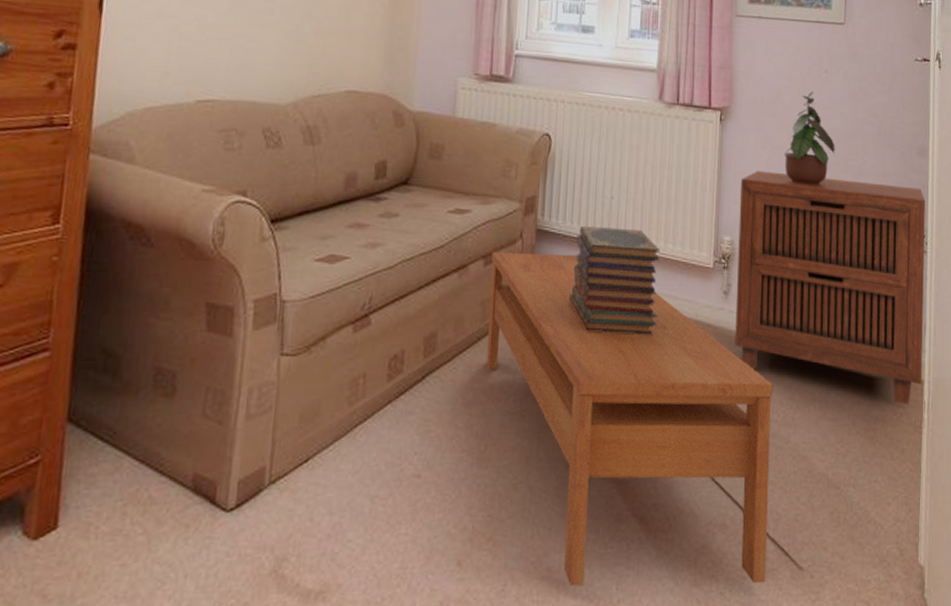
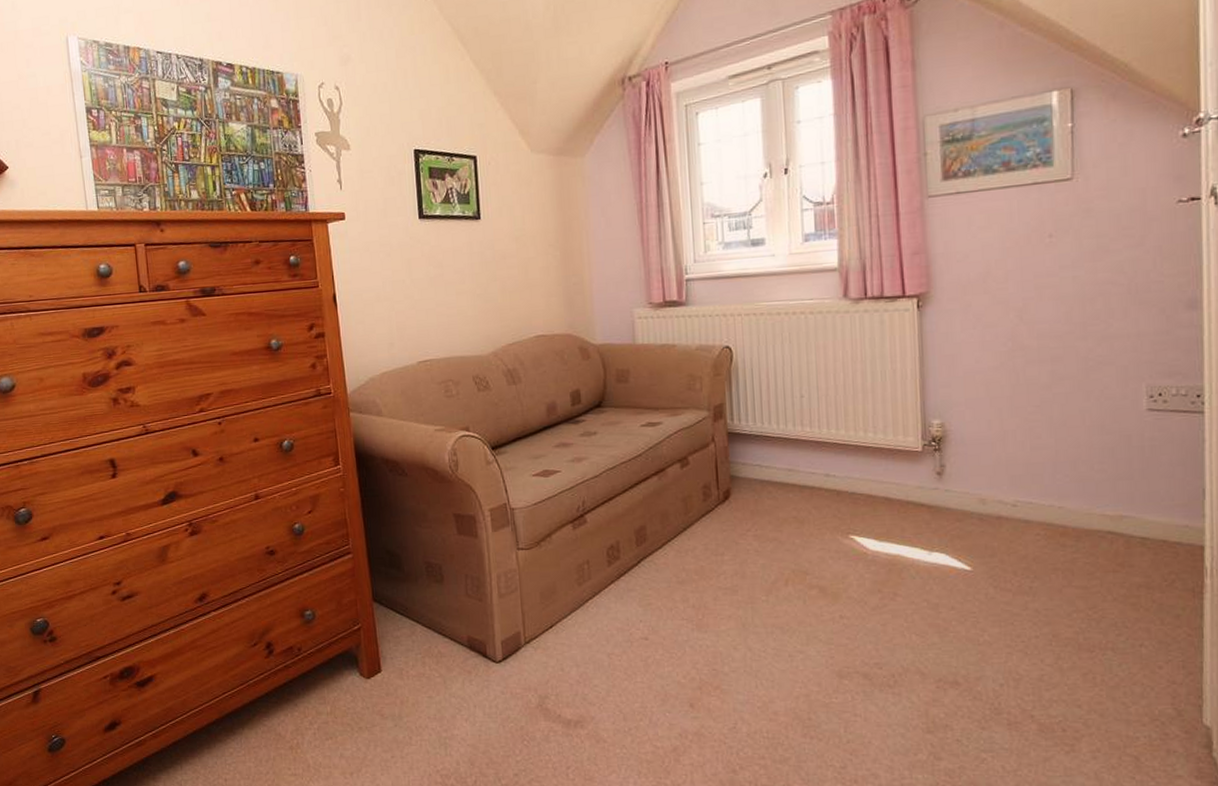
coffee table: present [487,251,773,587] -> none [687,452,1009,734]
book stack: present [569,225,660,336] -> none [767,423,864,519]
cabinet: present [735,171,925,406] -> none [947,344,1202,572]
potted plant: present [784,92,835,185] -> none [1000,260,1068,359]

